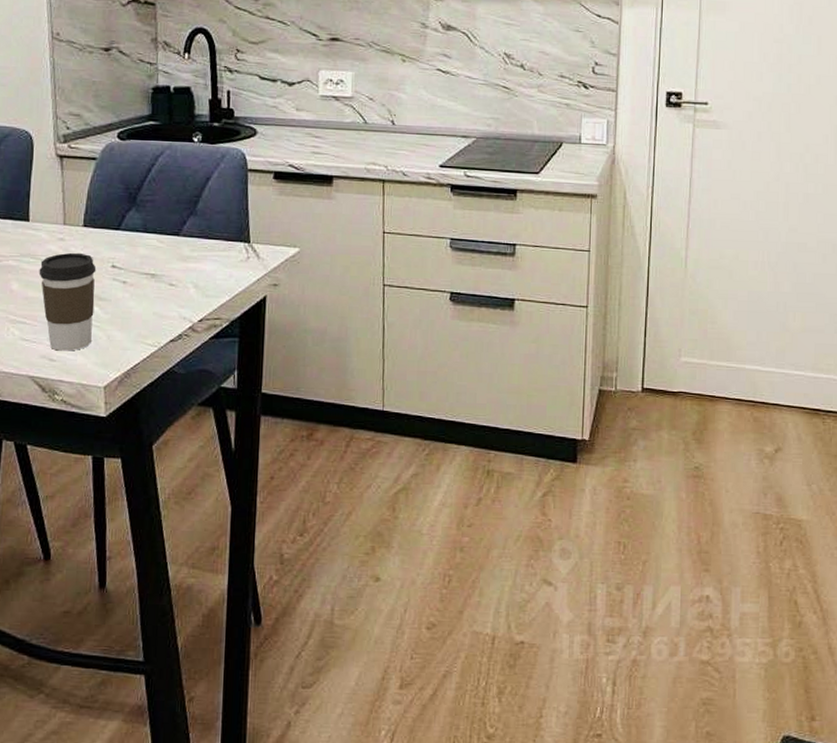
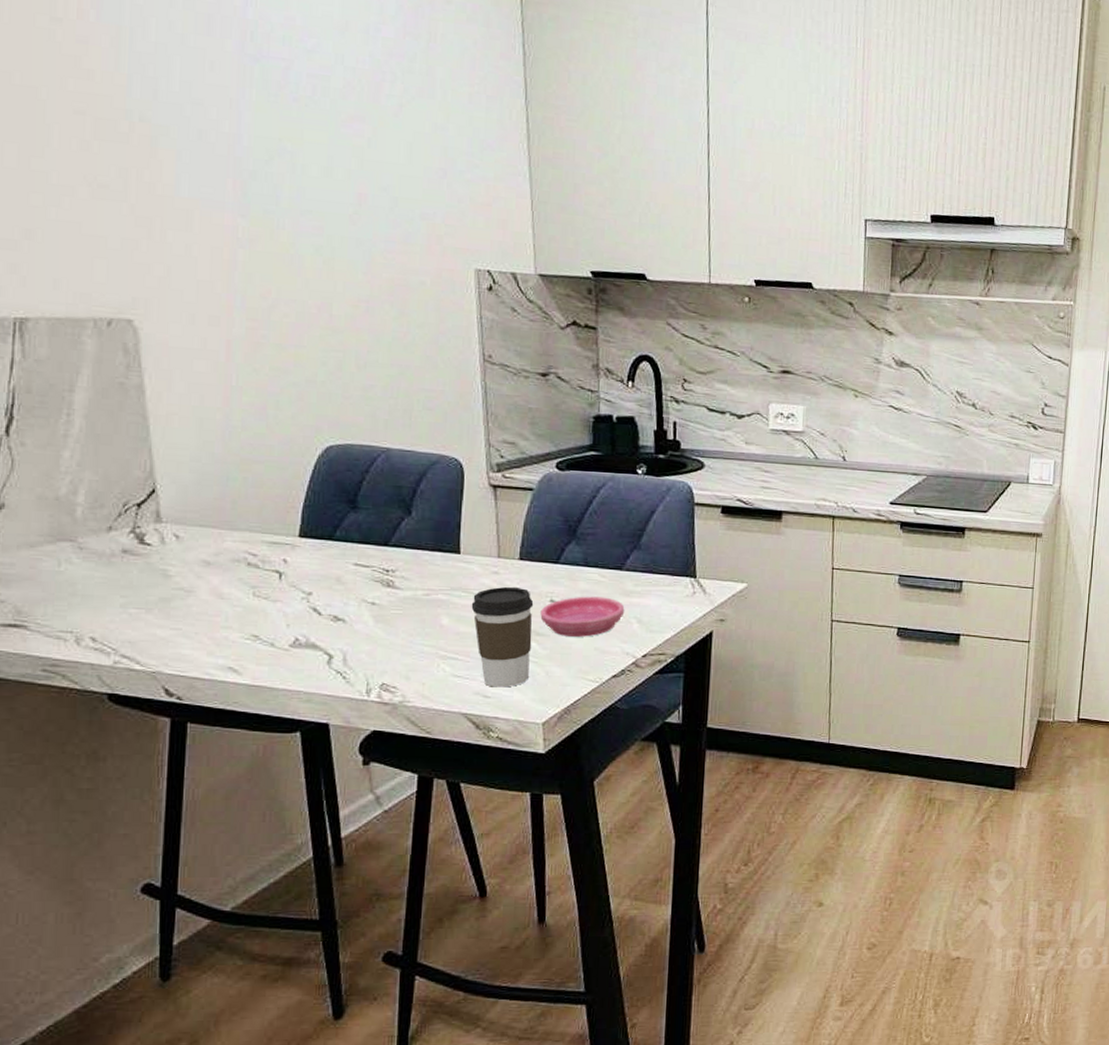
saucer: none [102,261,182,302] -> present [540,596,625,637]

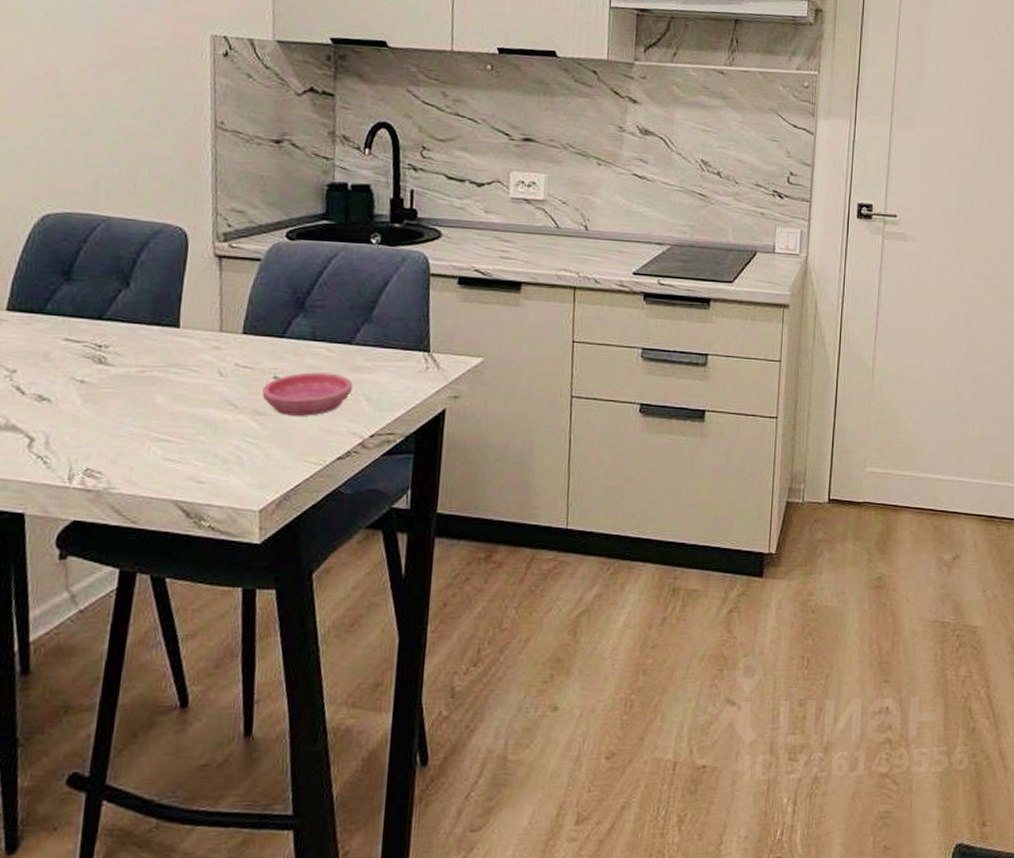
coffee cup: present [471,586,534,688] -> none [188,362,256,472]

